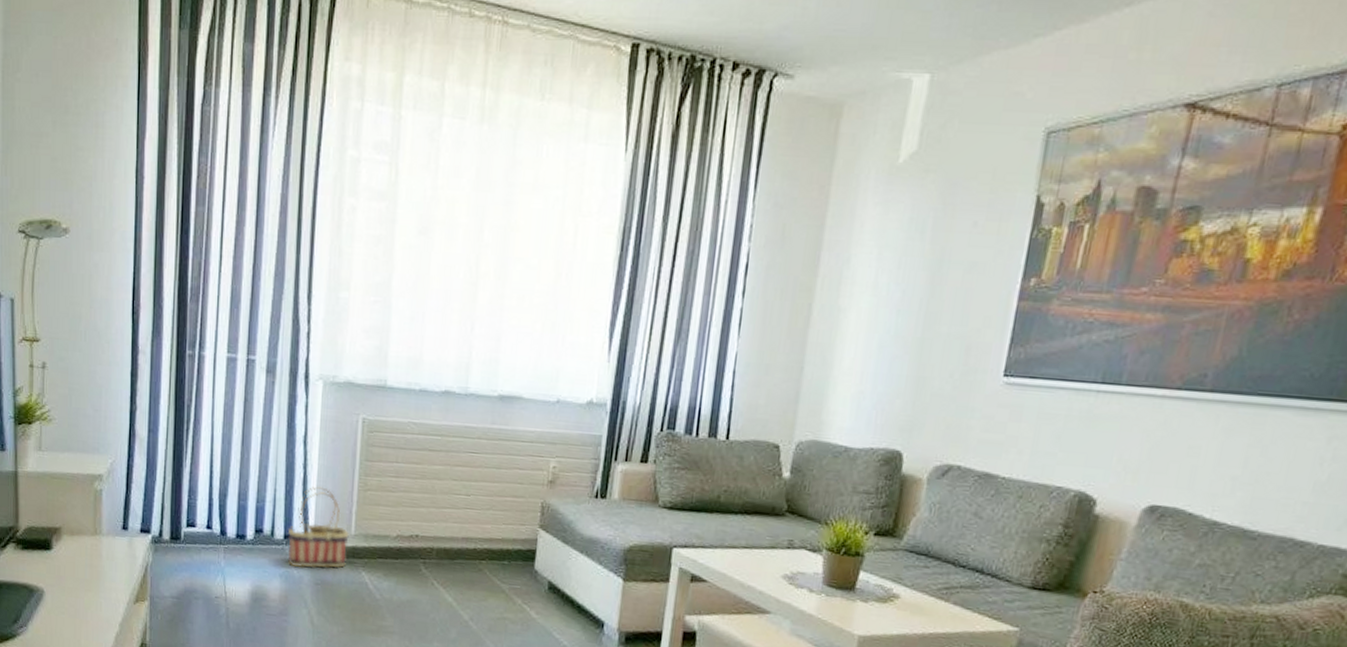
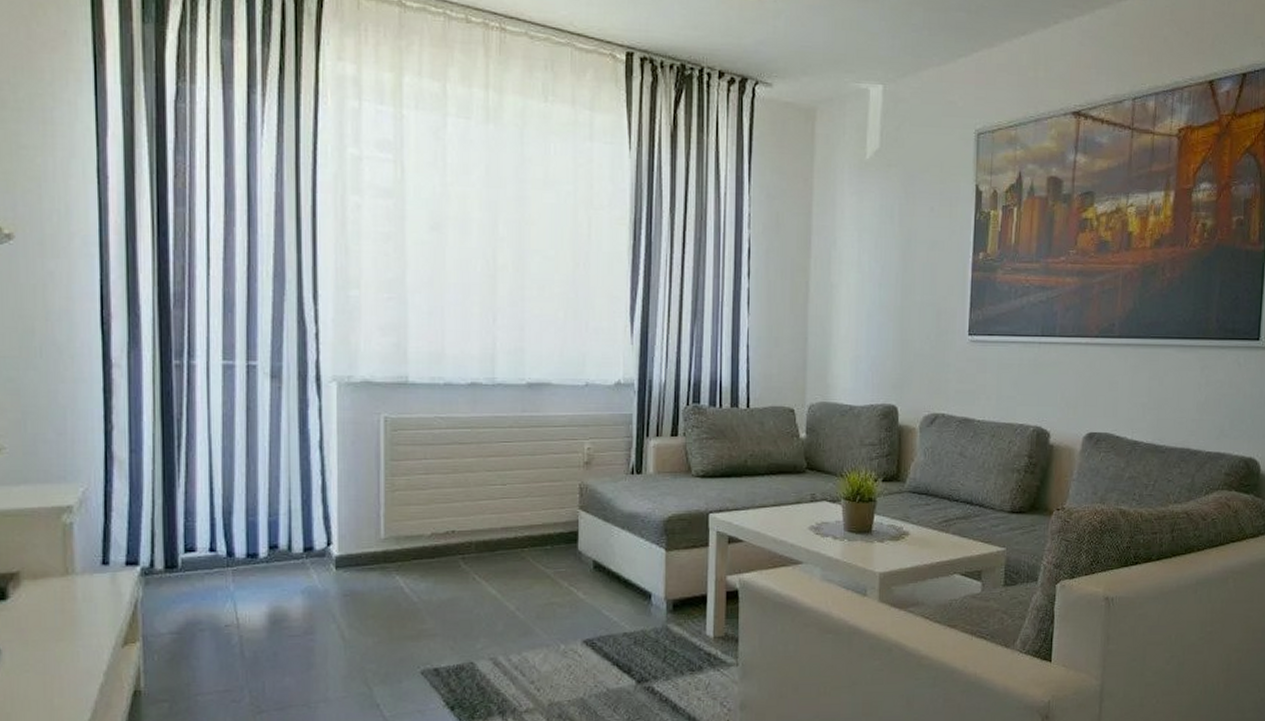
basket: present [287,486,349,568] -> none [307,492,378,581]

